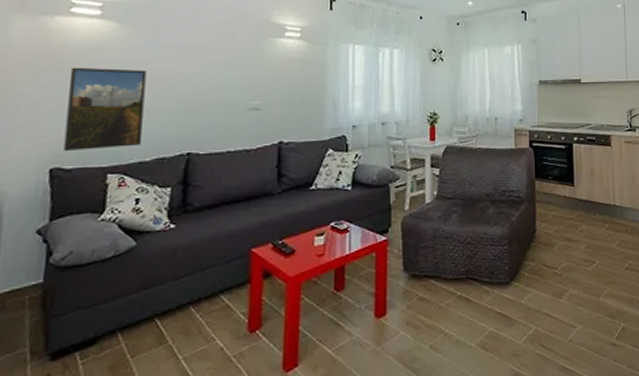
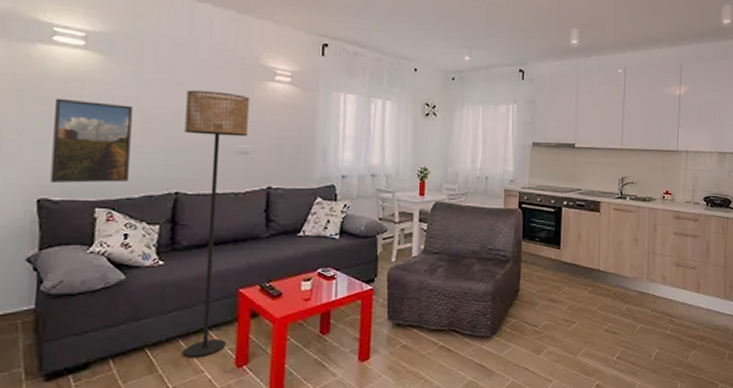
floor lamp: none [194,51,262,325] -> present [183,89,251,357]

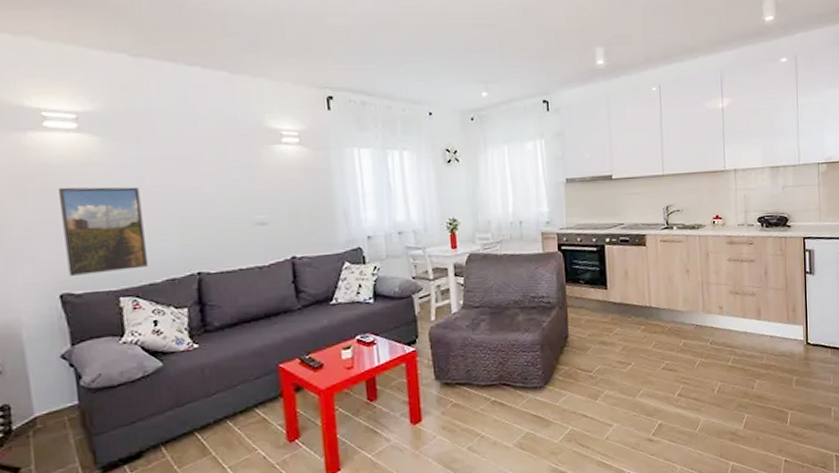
floor lamp: present [183,89,251,357] -> none [192,161,274,437]

